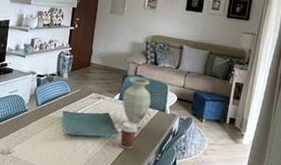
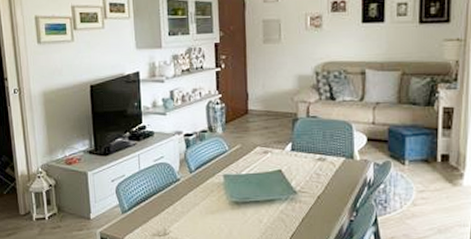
coffee cup: present [120,122,138,149] -> none [298,177,321,211]
vase: present [122,77,151,129] -> none [295,119,334,185]

